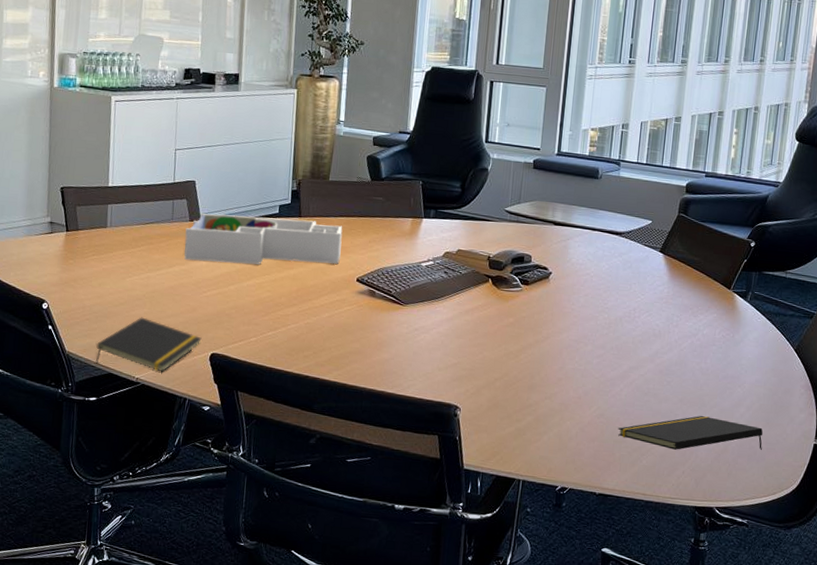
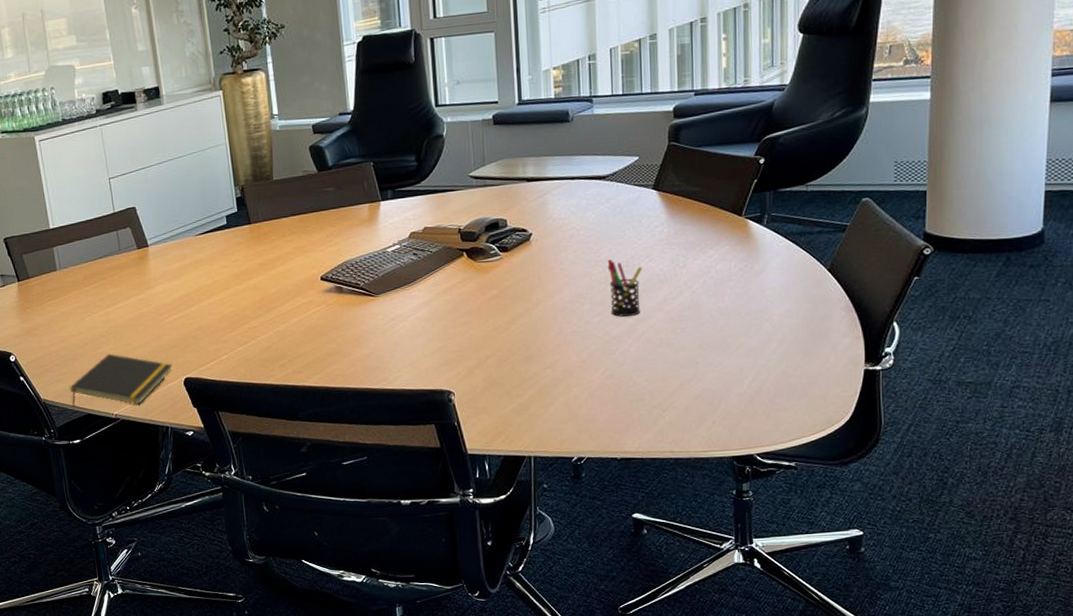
desk organizer: present [184,213,343,265] -> none [135,225,300,289]
pen holder: none [609,308,642,363] -> present [607,259,643,317]
notepad: present [618,415,763,450] -> none [632,358,803,400]

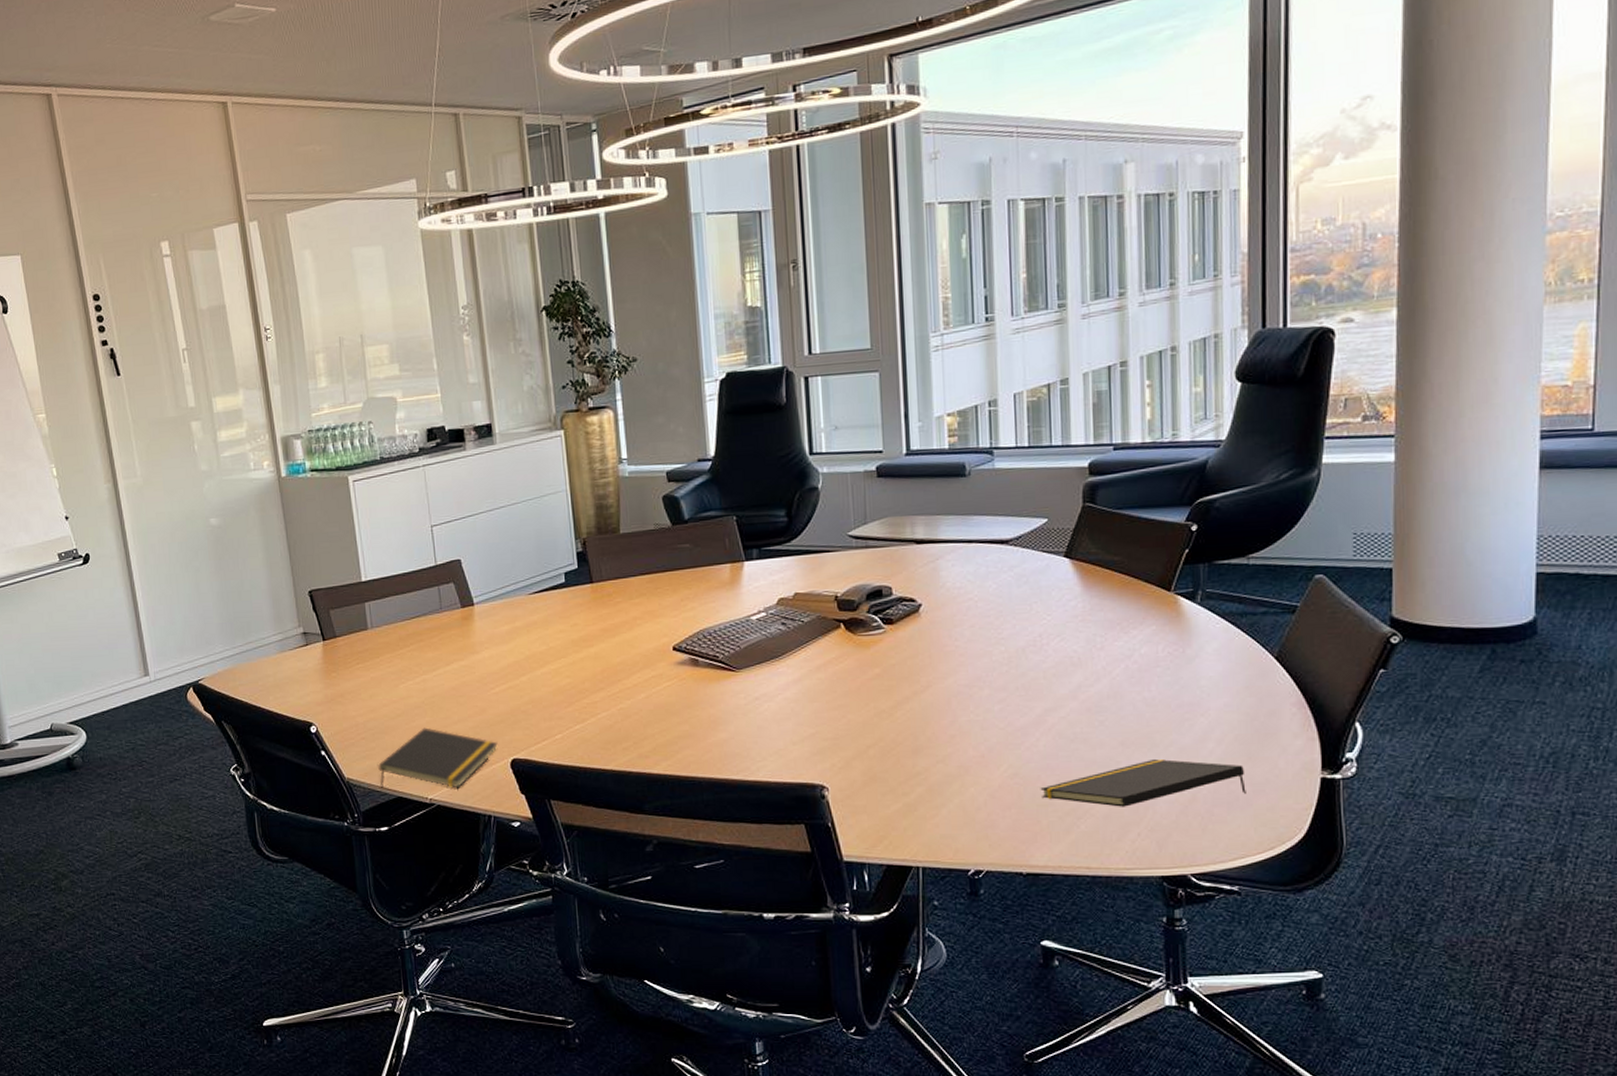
pen holder: present [607,259,643,317] -> none [1010,637,1053,705]
notepad: none [632,358,803,400] -> present [1040,758,1246,807]

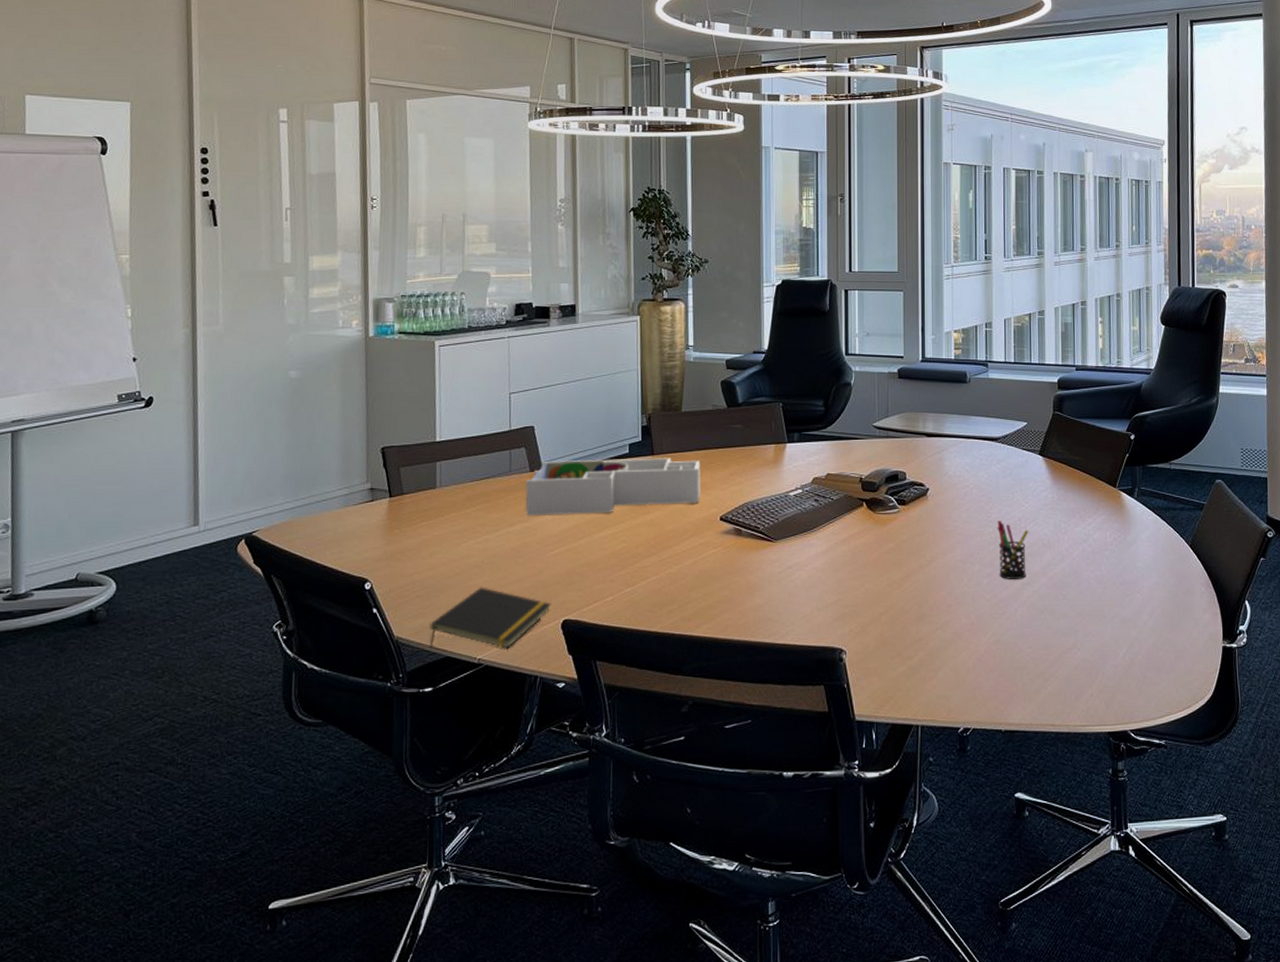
desk organizer: none [458,585,649,654] -> present [525,458,701,516]
pen holder: none [1010,637,1053,705] -> present [997,521,1029,579]
notepad: present [1040,758,1246,807] -> none [1017,628,1170,671]

